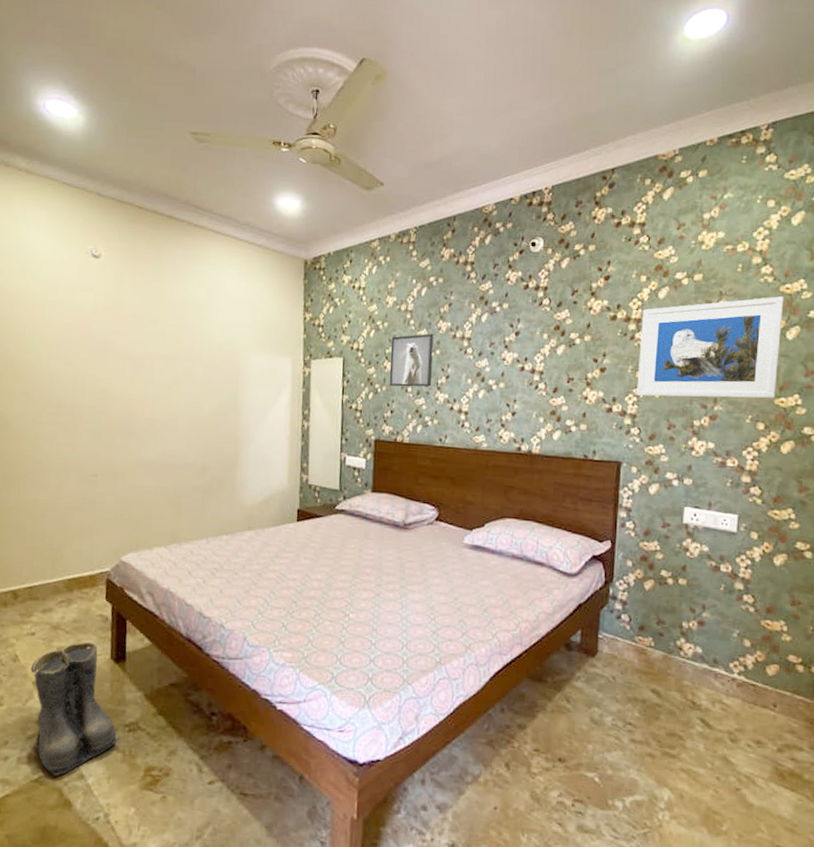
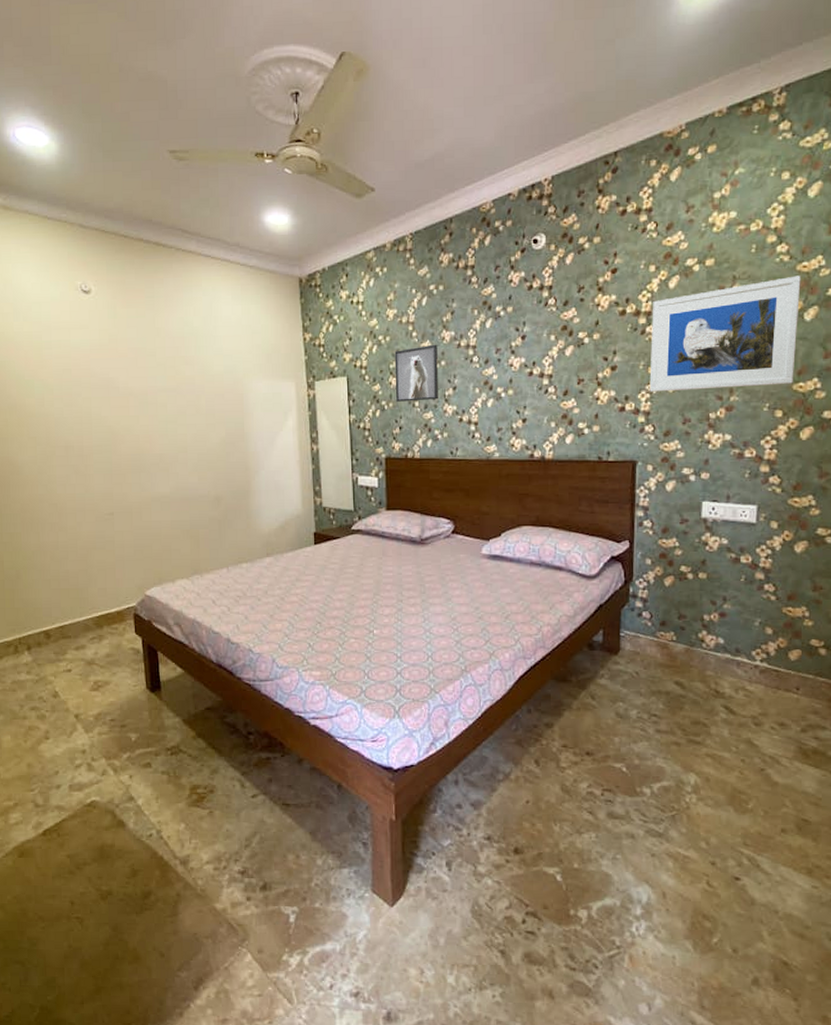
boots: present [30,642,121,776] -> none [71,675,165,800]

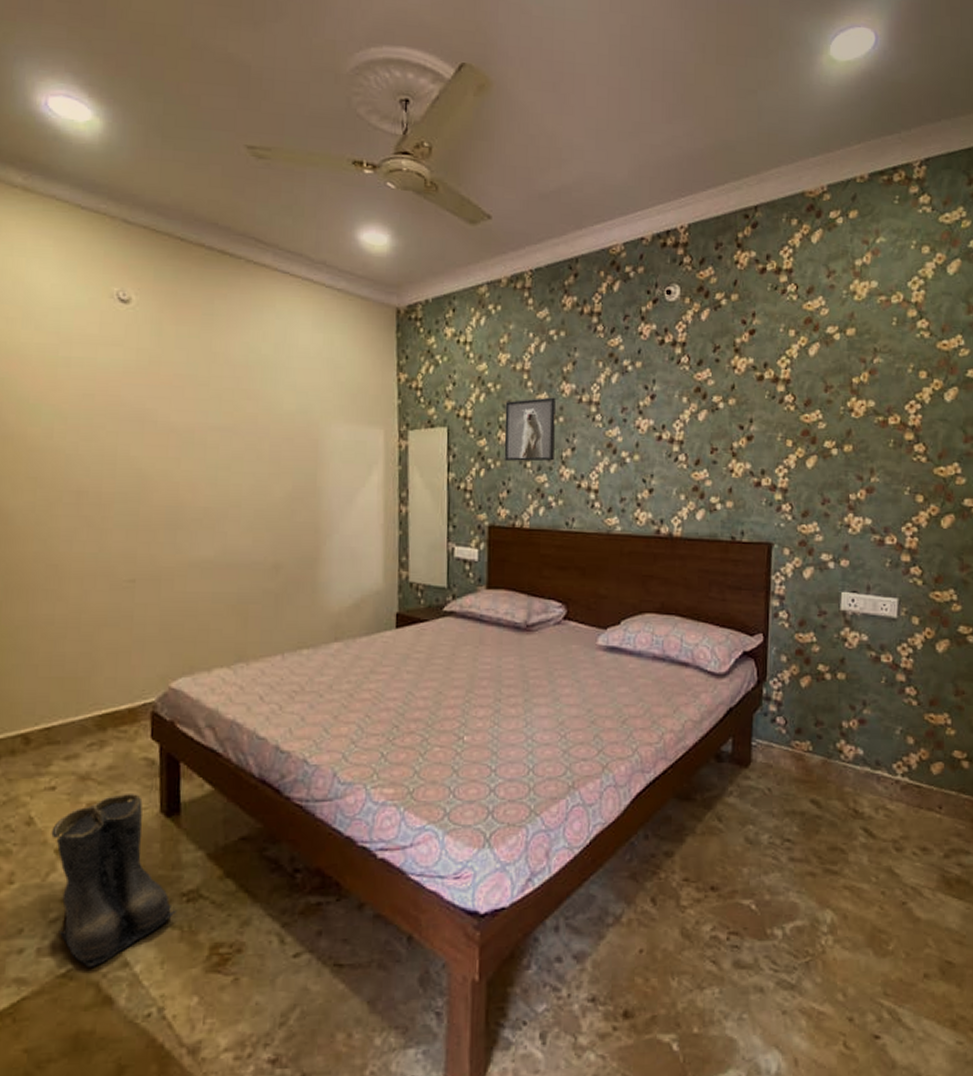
boots: none [71,675,165,800] -> present [51,794,178,967]
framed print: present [649,275,801,392] -> none [787,353,941,468]

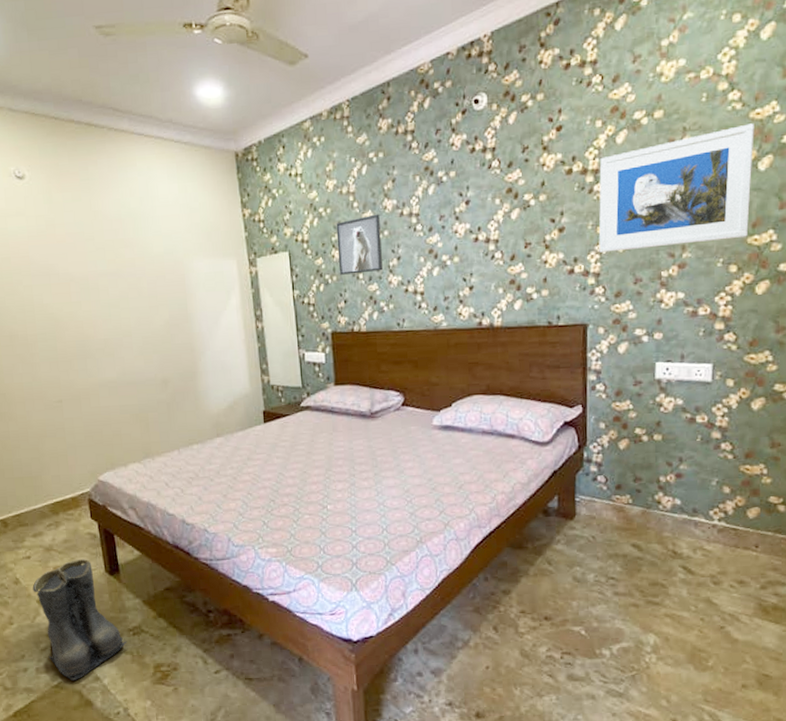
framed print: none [787,353,941,468] -> present [599,123,754,253]

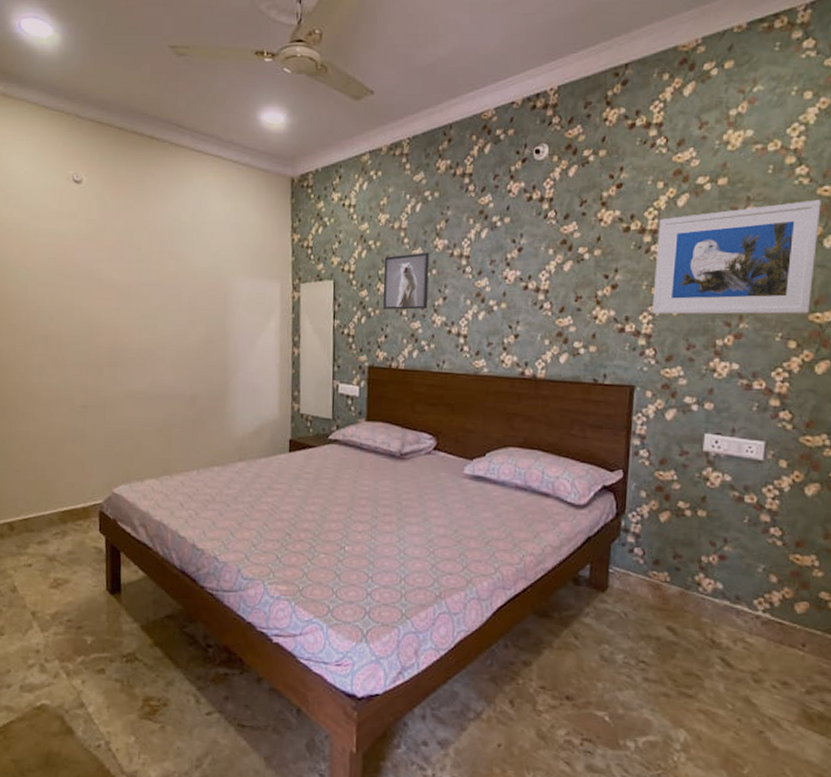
boots: present [32,559,128,681] -> none [29,573,119,704]

